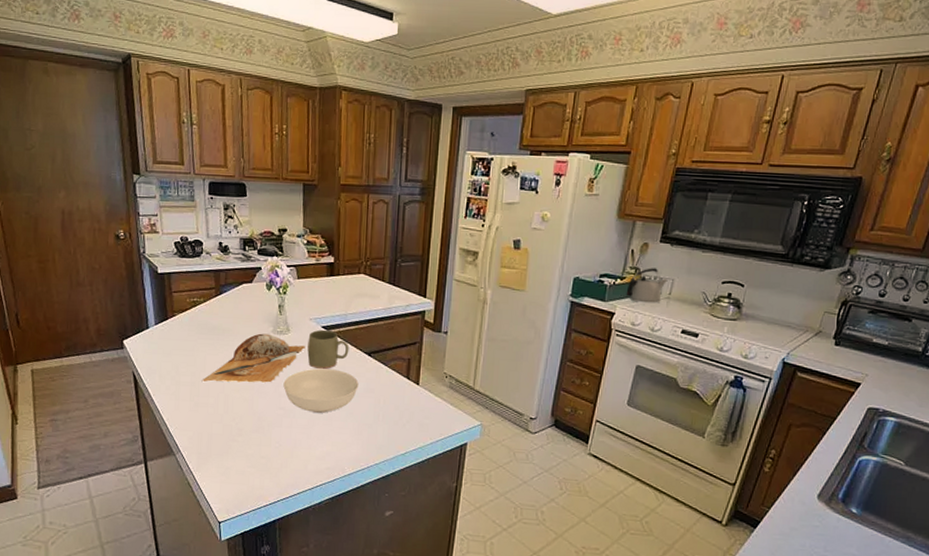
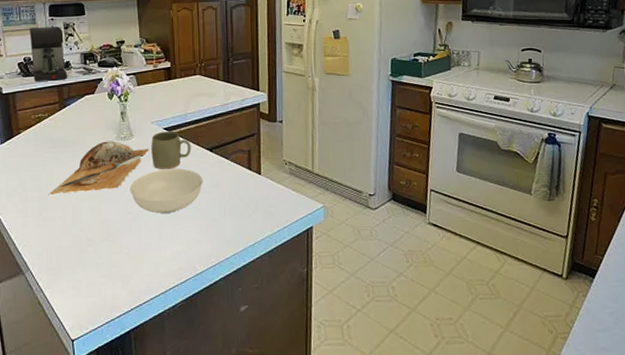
coffee maker: none [187,205,226,265] -> present [29,26,68,83]
kettle: present [626,268,668,304] -> none [439,43,475,76]

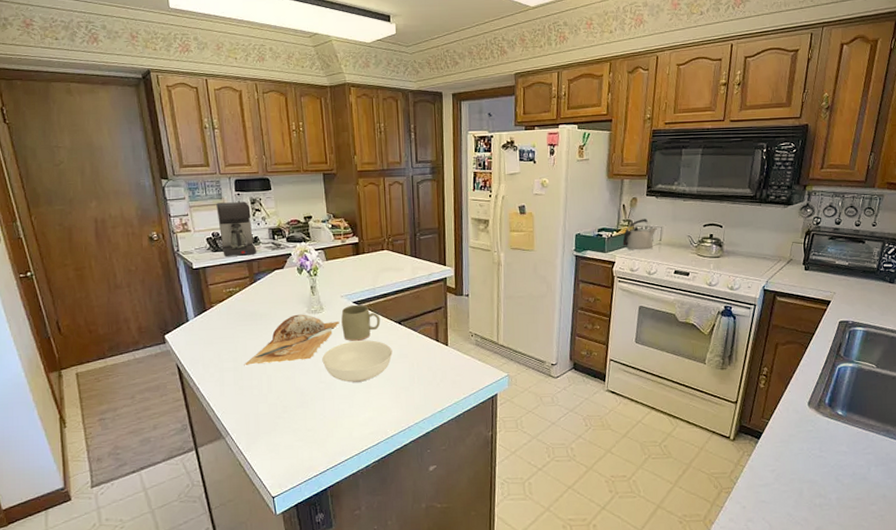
kettle: none [439,43,475,76] -> present [622,219,657,251]

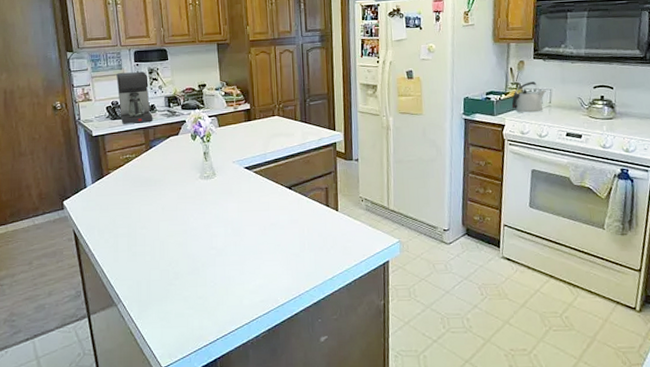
chopping board: present [244,314,339,365] -> none [138,180,231,231]
bowl: present [322,340,393,382] -> none [213,205,283,249]
mug: present [341,304,381,341] -> none [233,169,271,207]

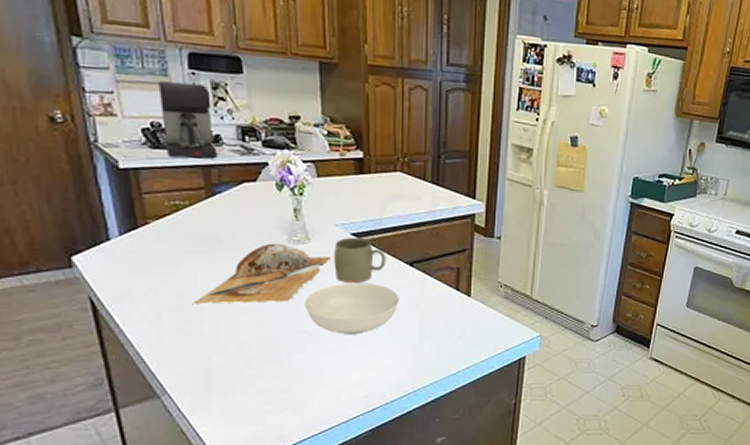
chopping board: none [138,180,231,231] -> present [192,243,331,305]
bowl: none [213,205,283,249] -> present [304,283,400,334]
mug: none [233,169,271,207] -> present [334,237,386,283]
kettle: present [511,81,546,113] -> none [684,168,723,204]

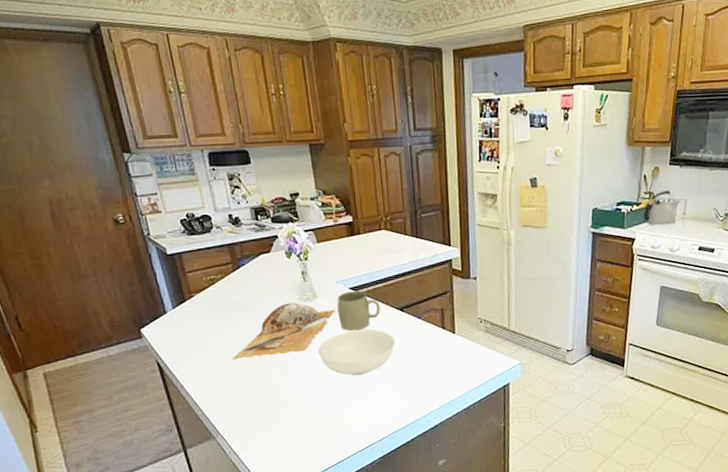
coffee maker: present [158,81,218,159] -> none [189,177,239,242]
kettle: none [684,168,723,204] -> present [643,190,681,226]

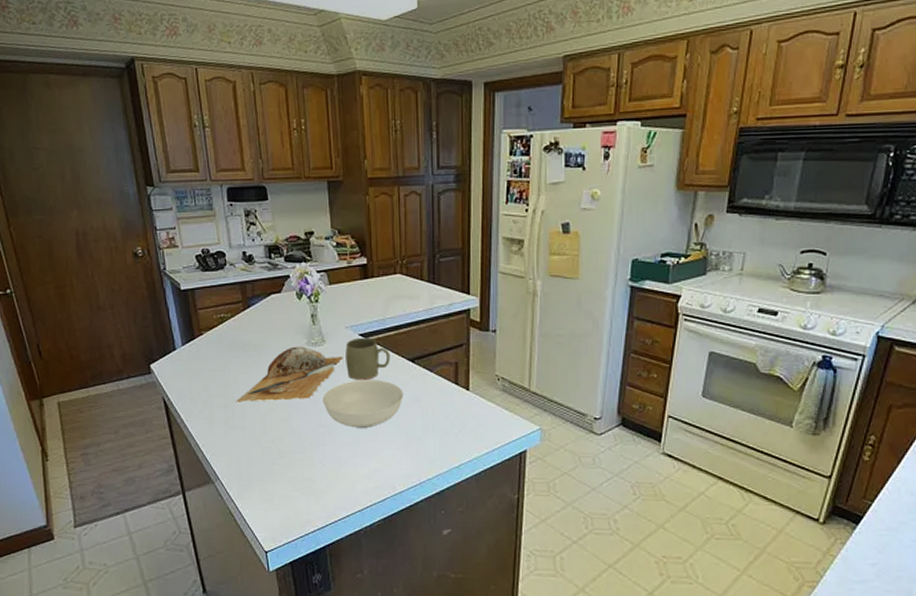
kettle: present [643,190,681,226] -> none [692,242,739,282]

